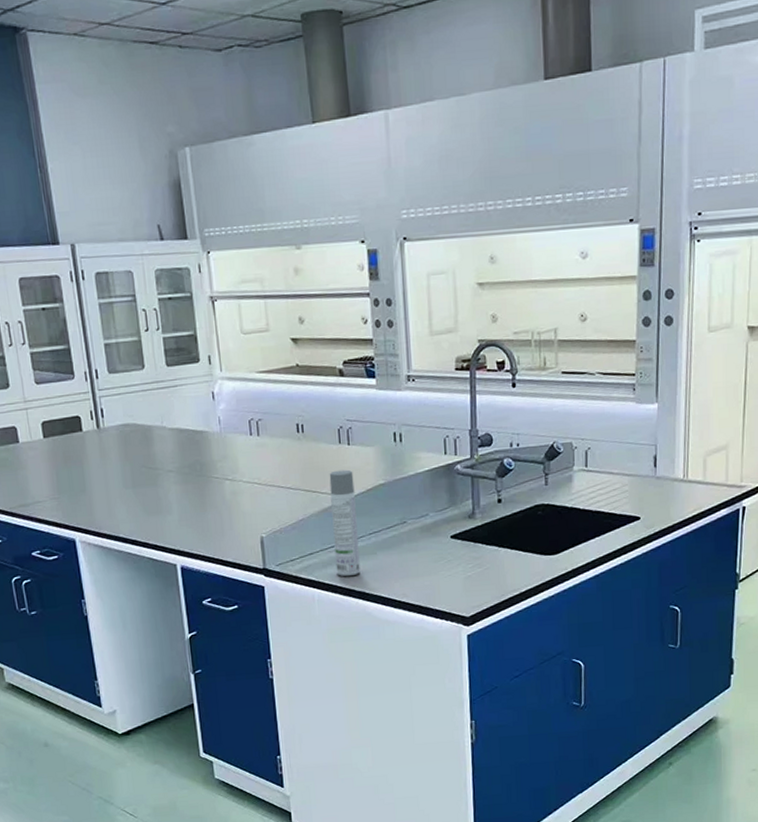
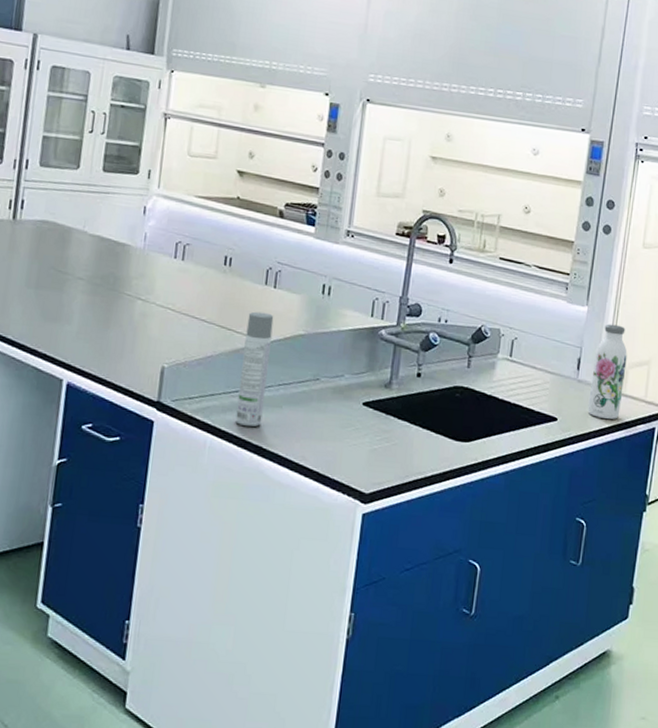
water bottle: none [669,415,704,510] -> present [587,323,627,420]

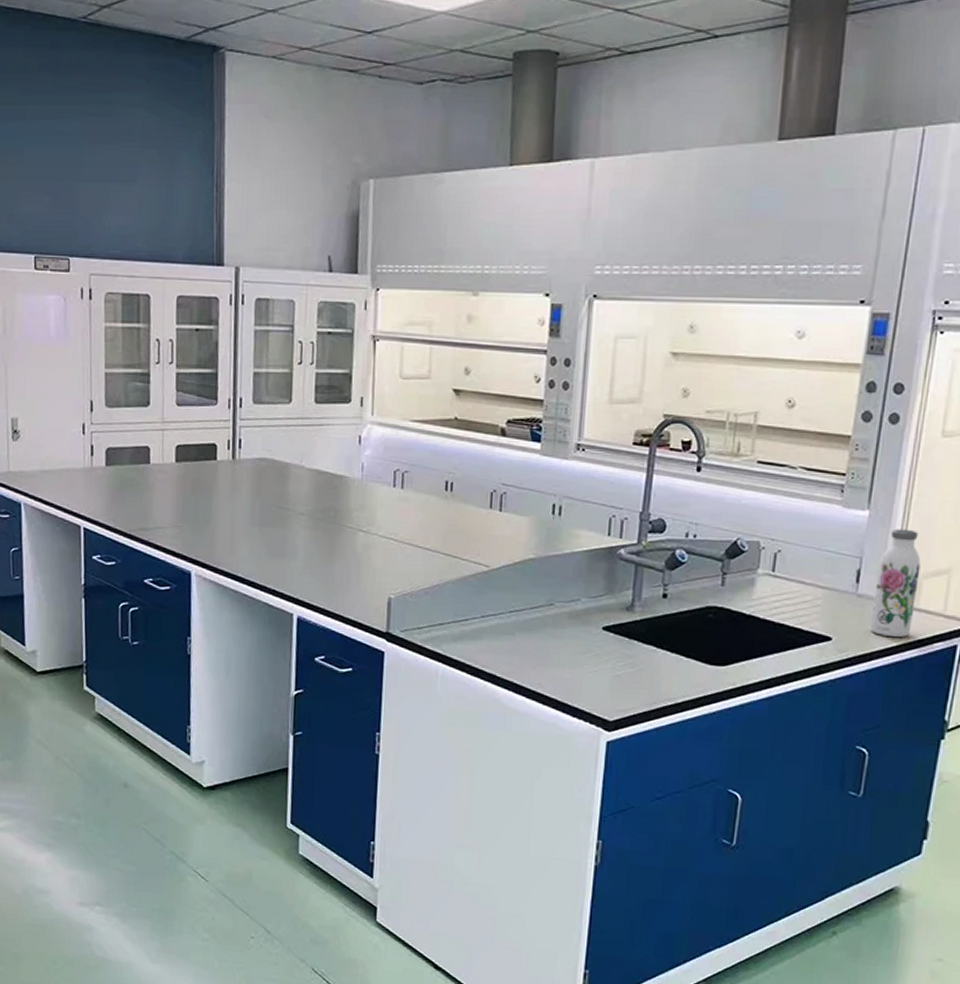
spray bottle: present [235,311,274,428] -> none [466,537,501,656]

